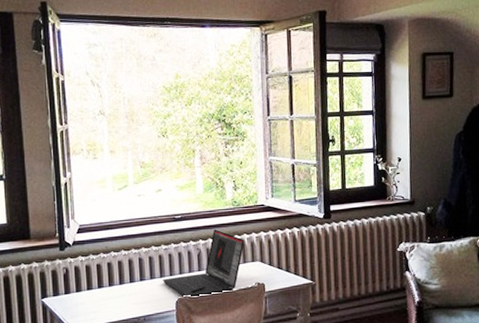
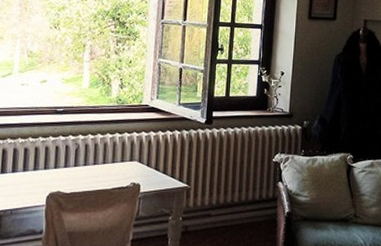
laptop: present [163,229,245,299] -> none [36,125,125,195]

